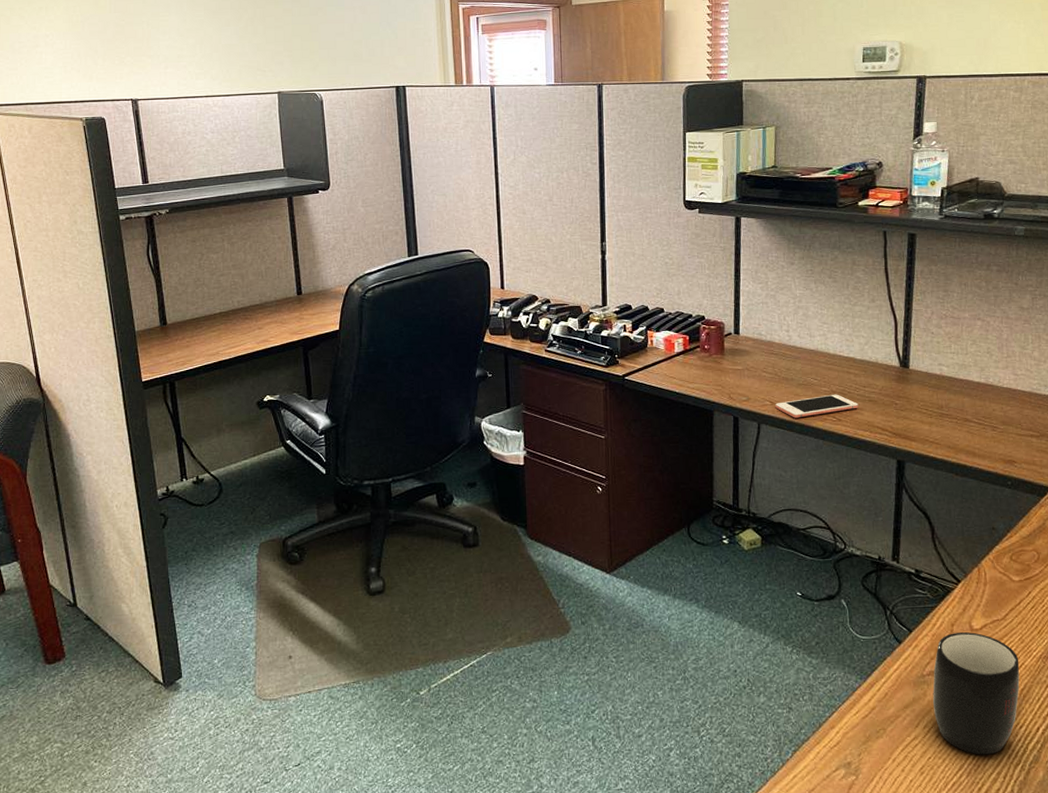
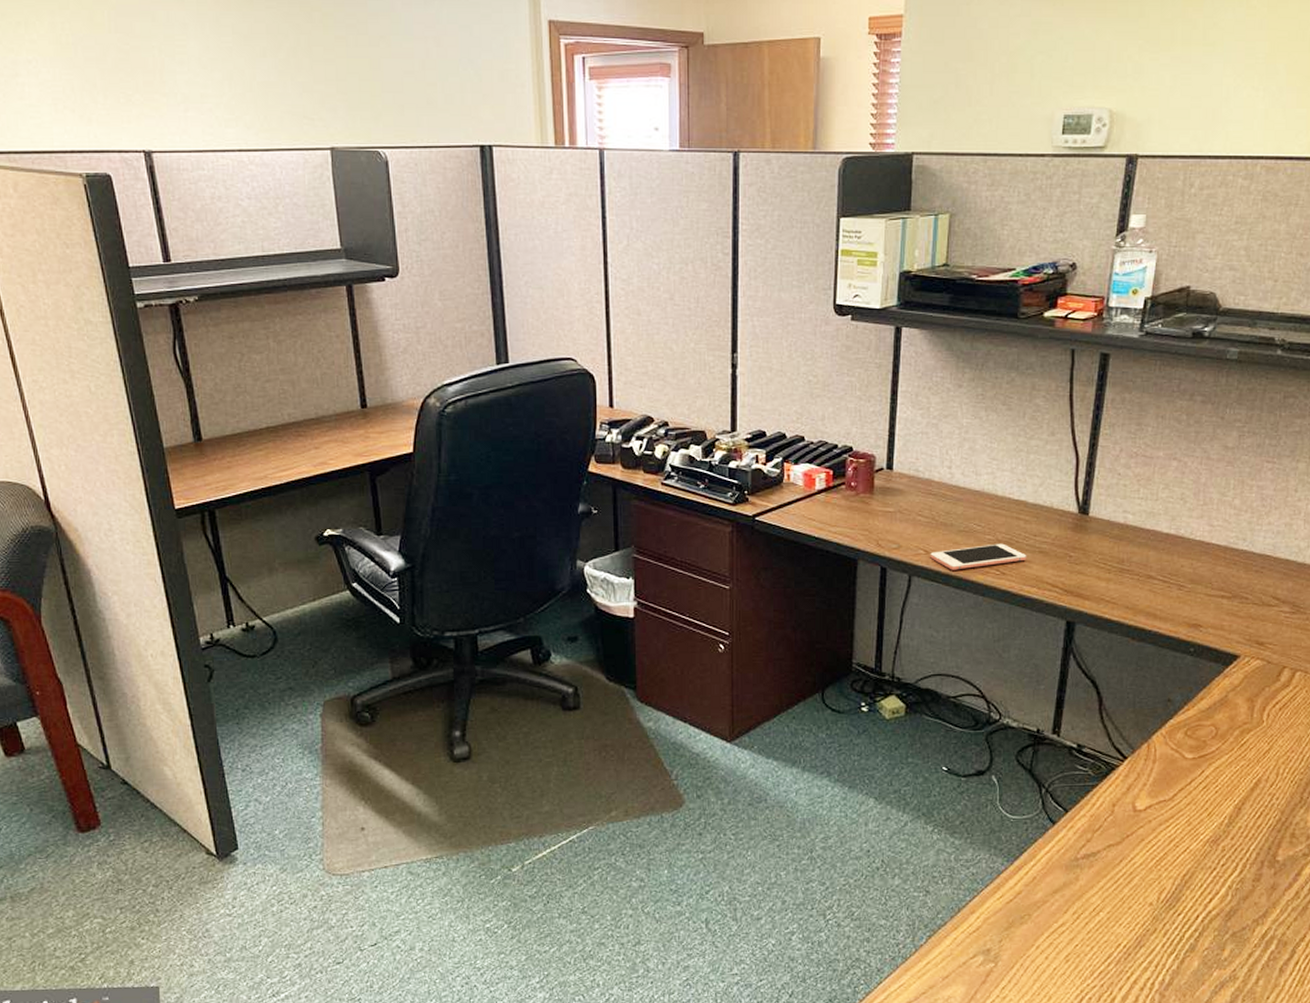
mug: present [932,631,1020,755] -> none [1084,812,1184,943]

